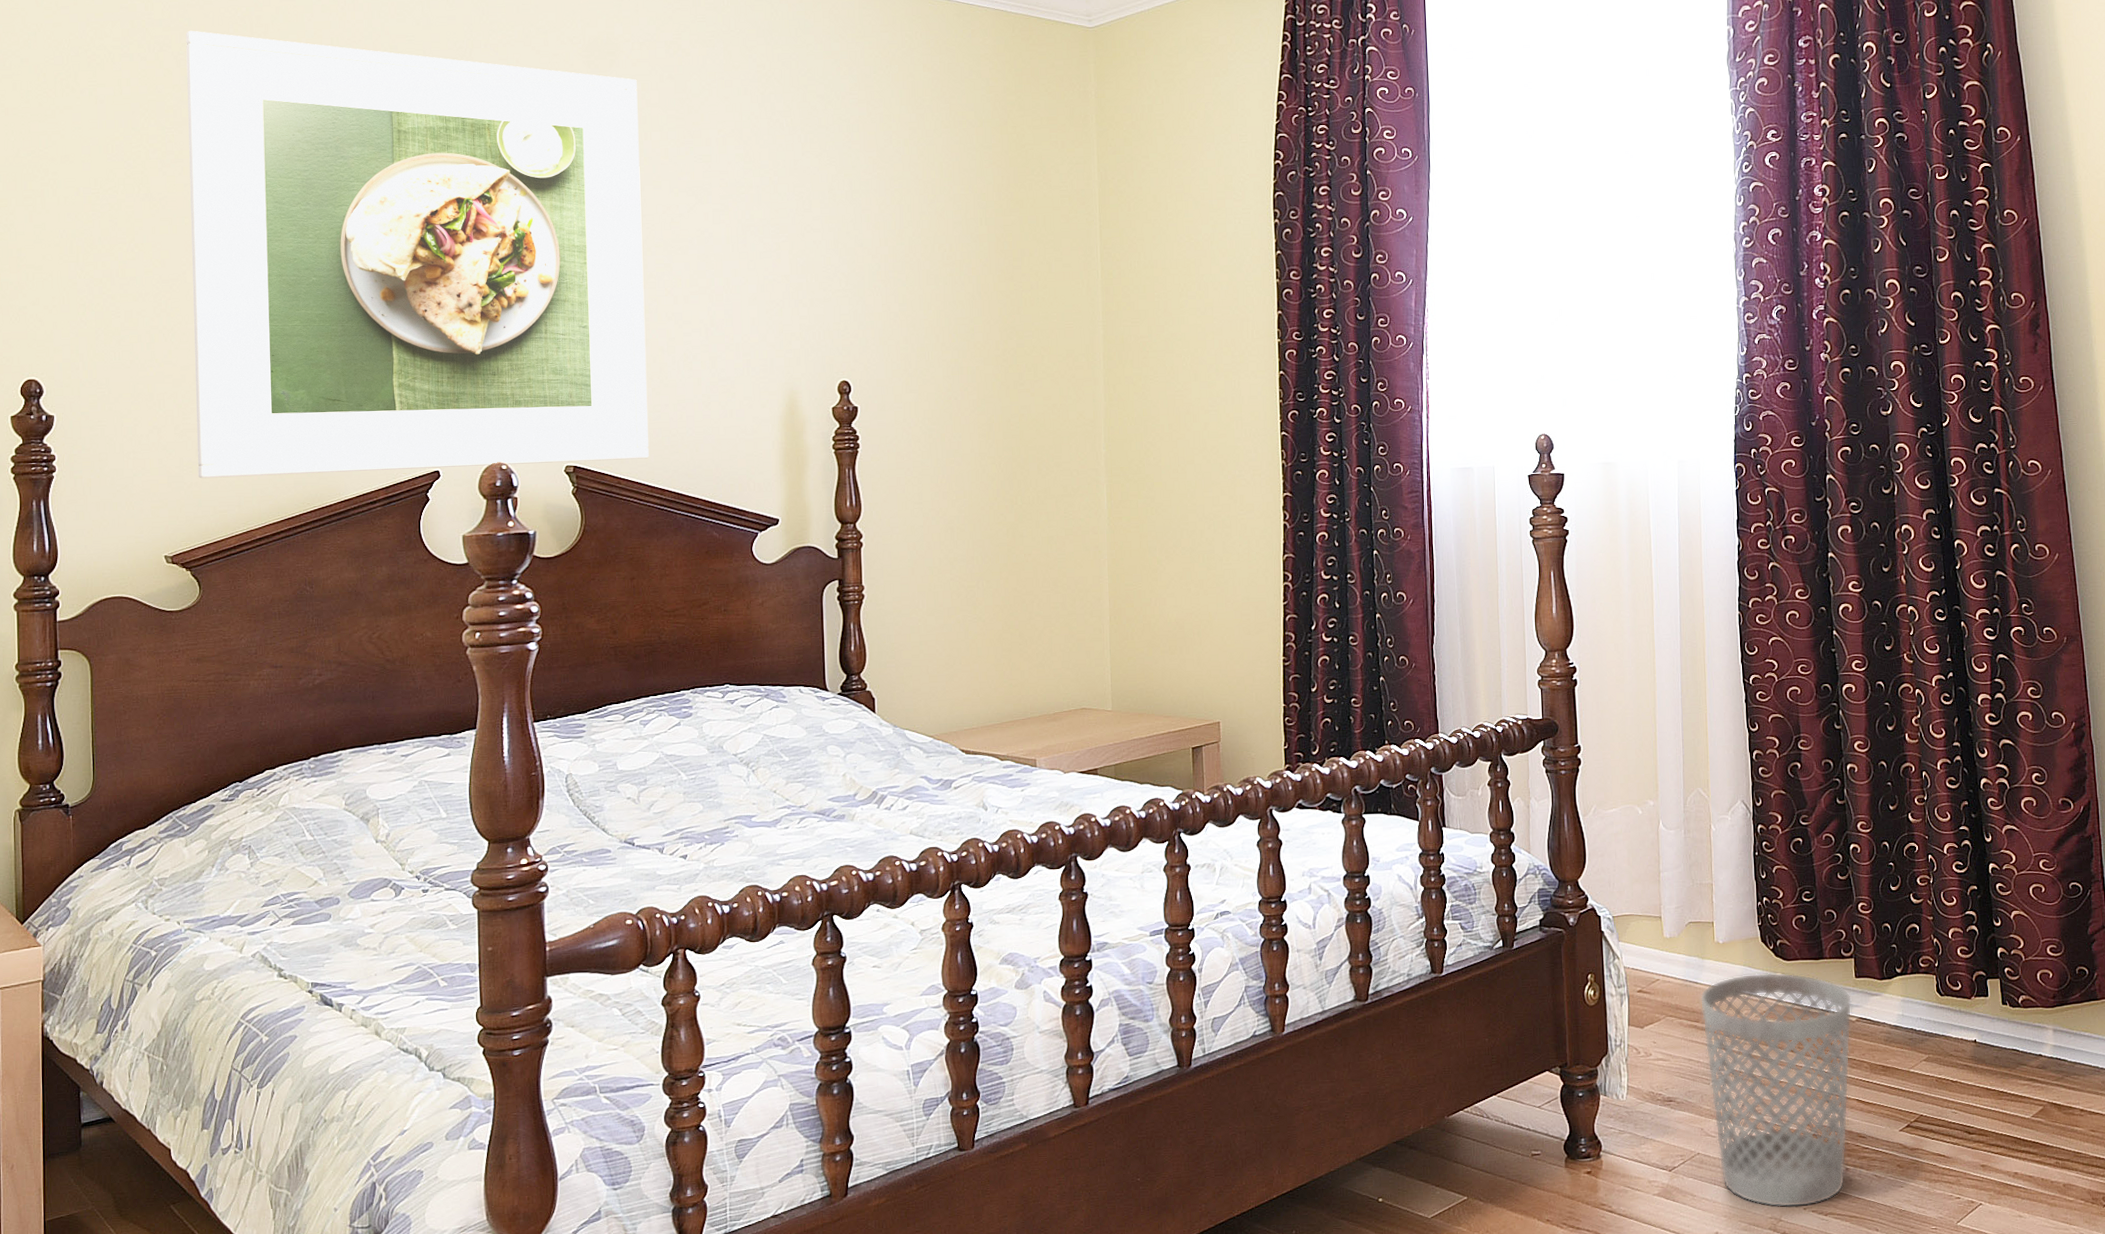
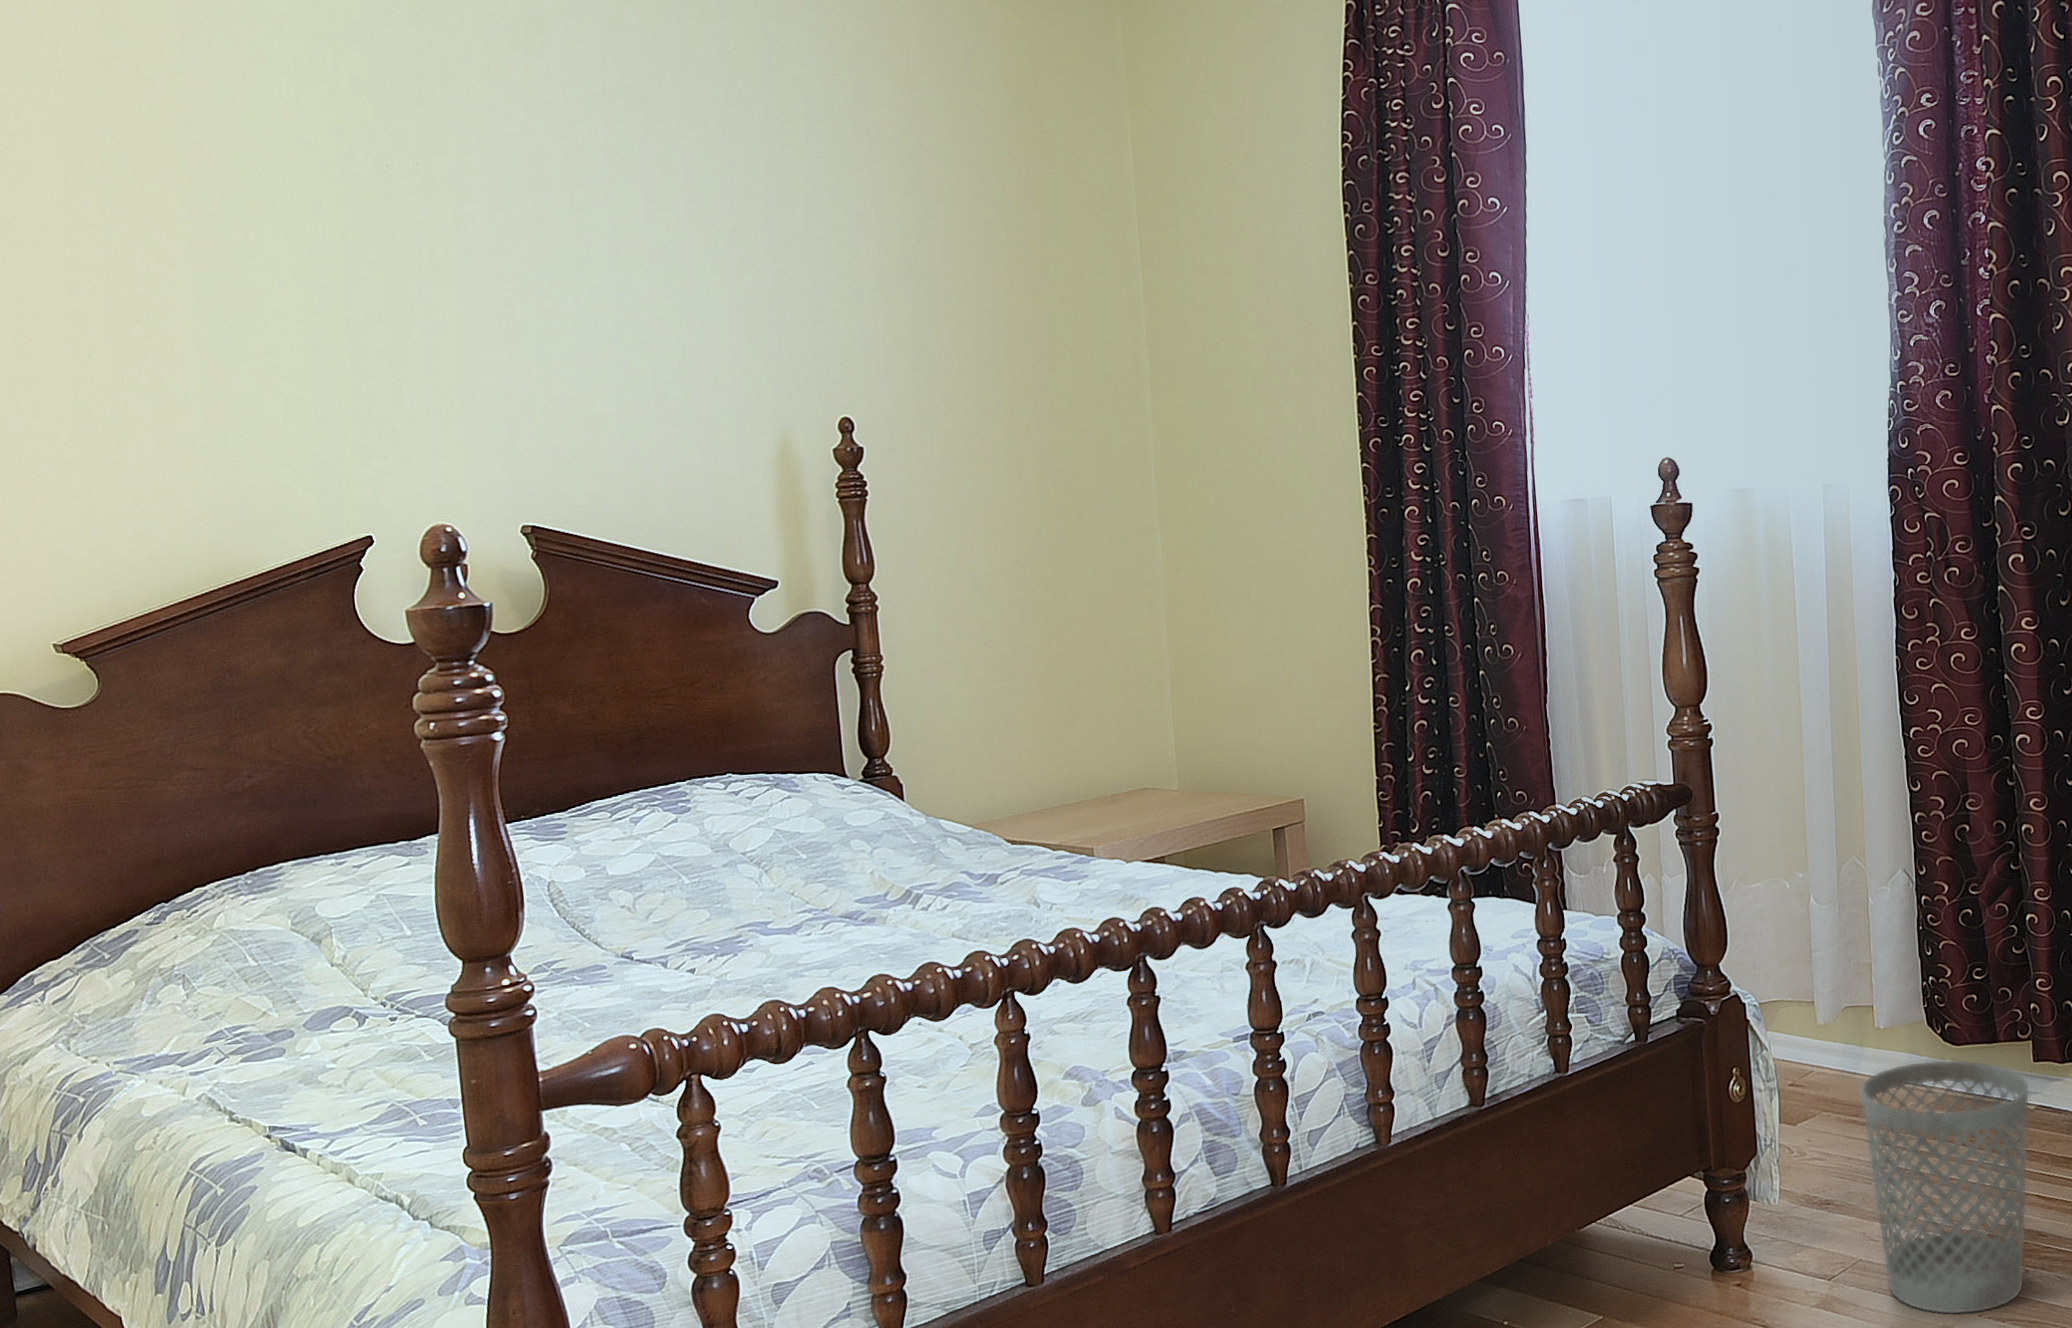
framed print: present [186,30,649,479] -> none [22,14,620,553]

